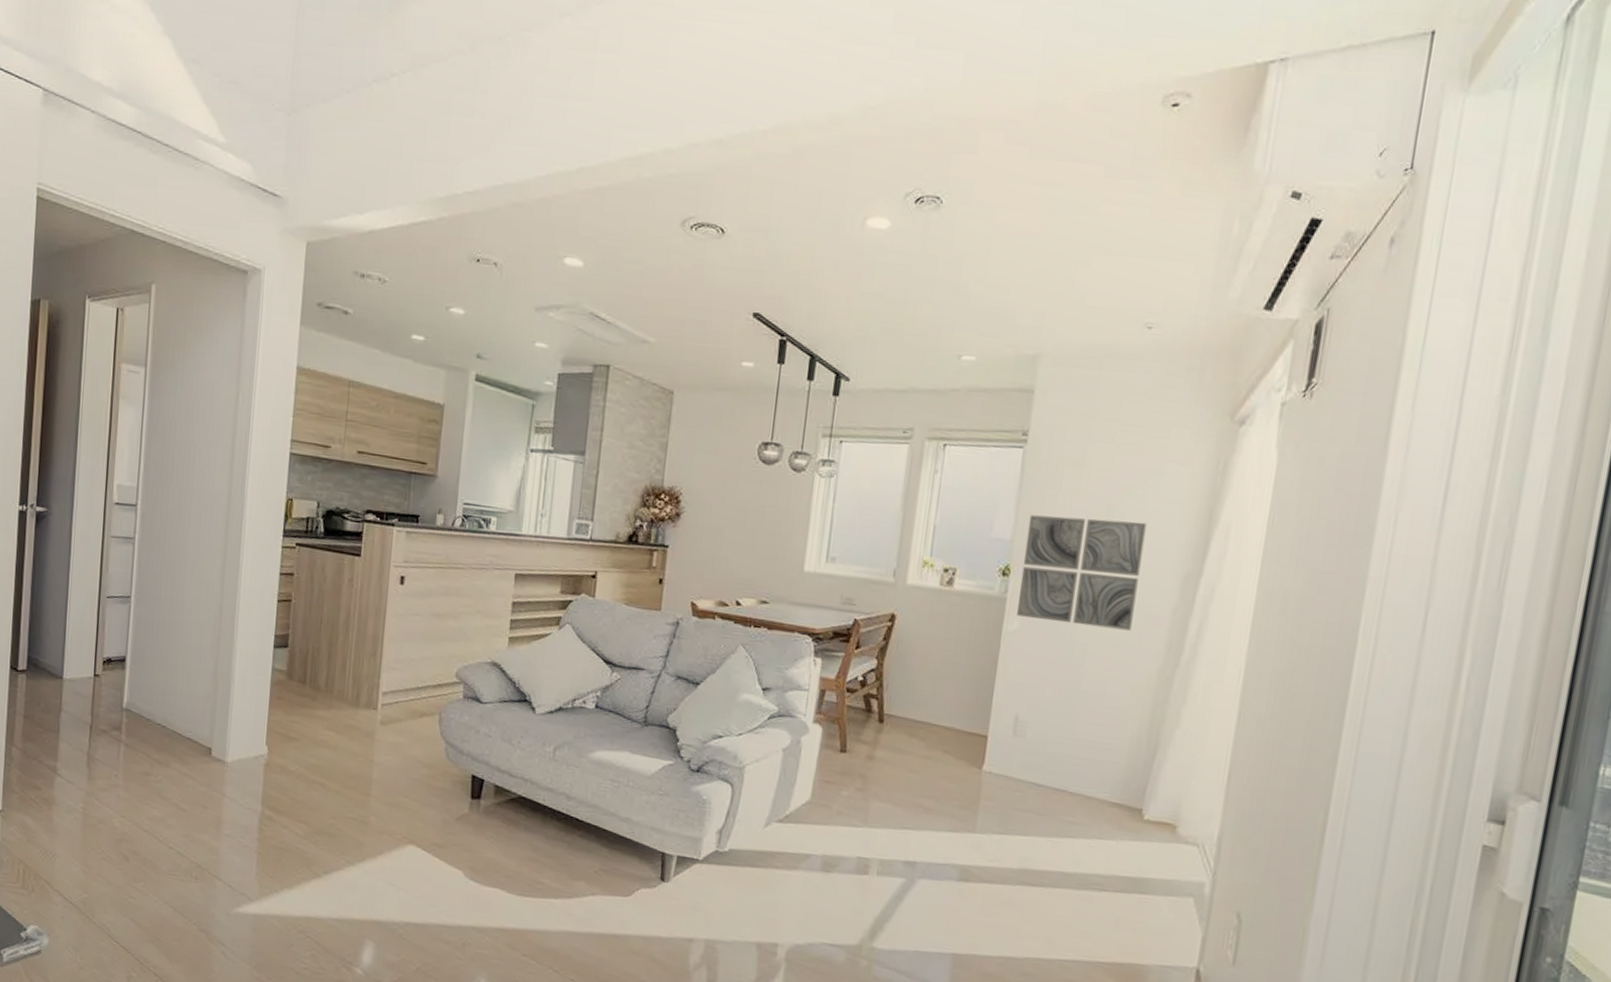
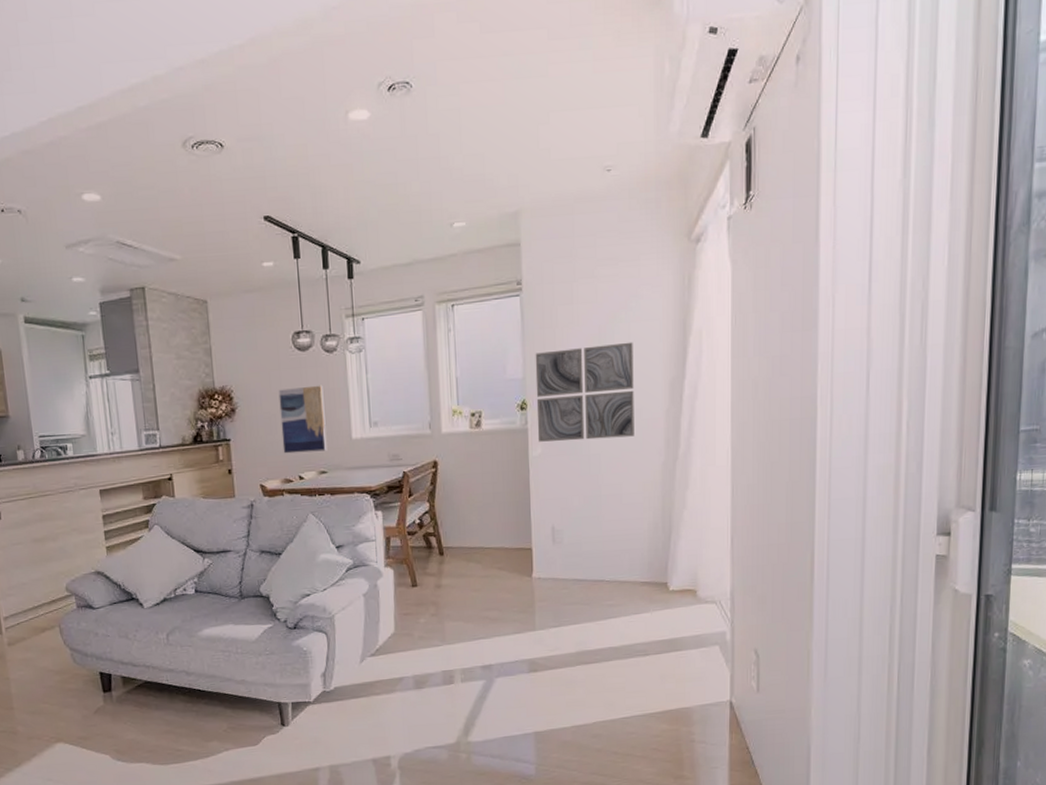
wall art: none [724,501,782,579] -> present [278,385,327,454]

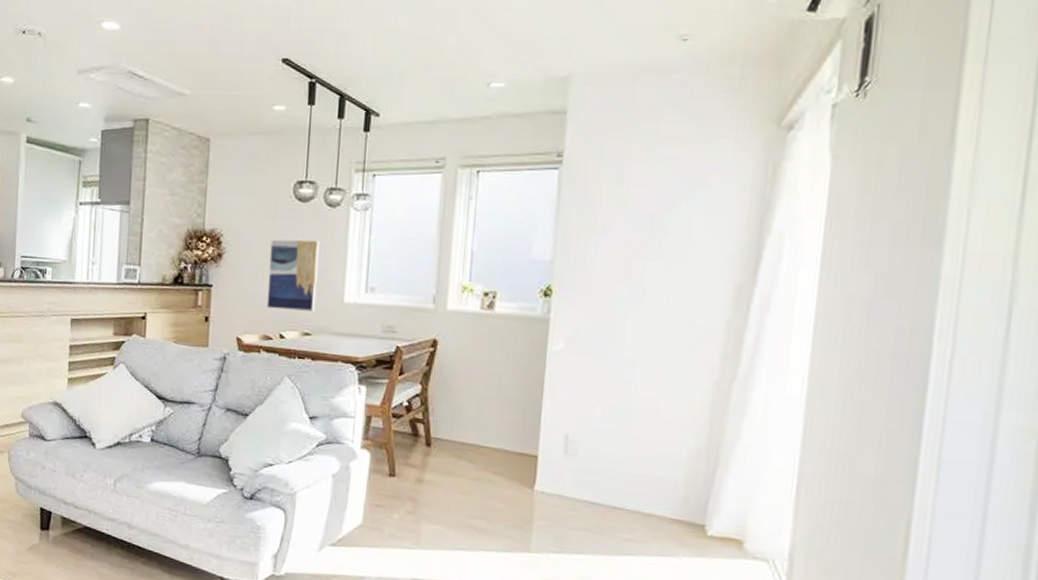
wall art: present [535,342,634,442] -> none [560,234,693,345]

